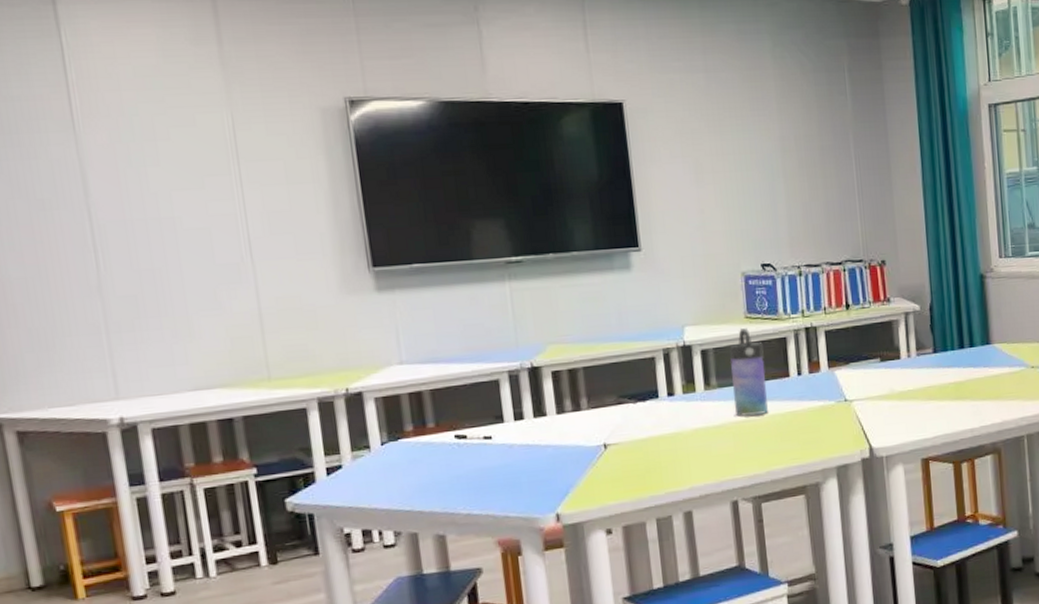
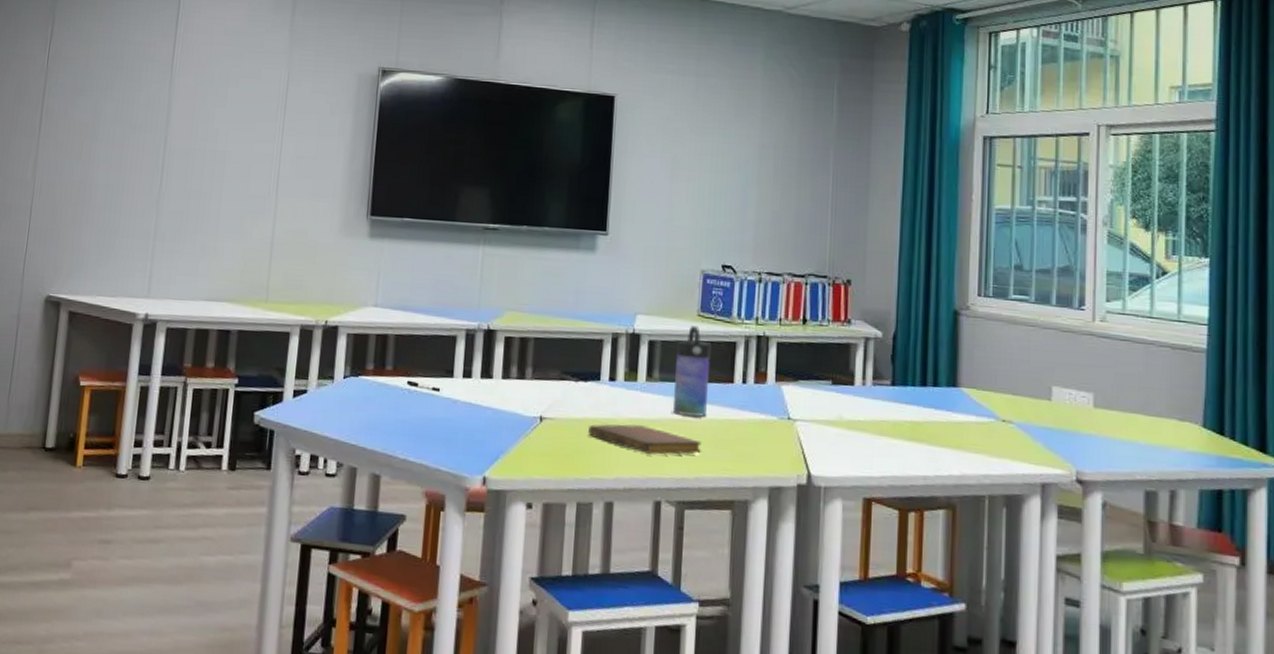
notebook: none [655,433,769,459] -> present [588,424,702,455]

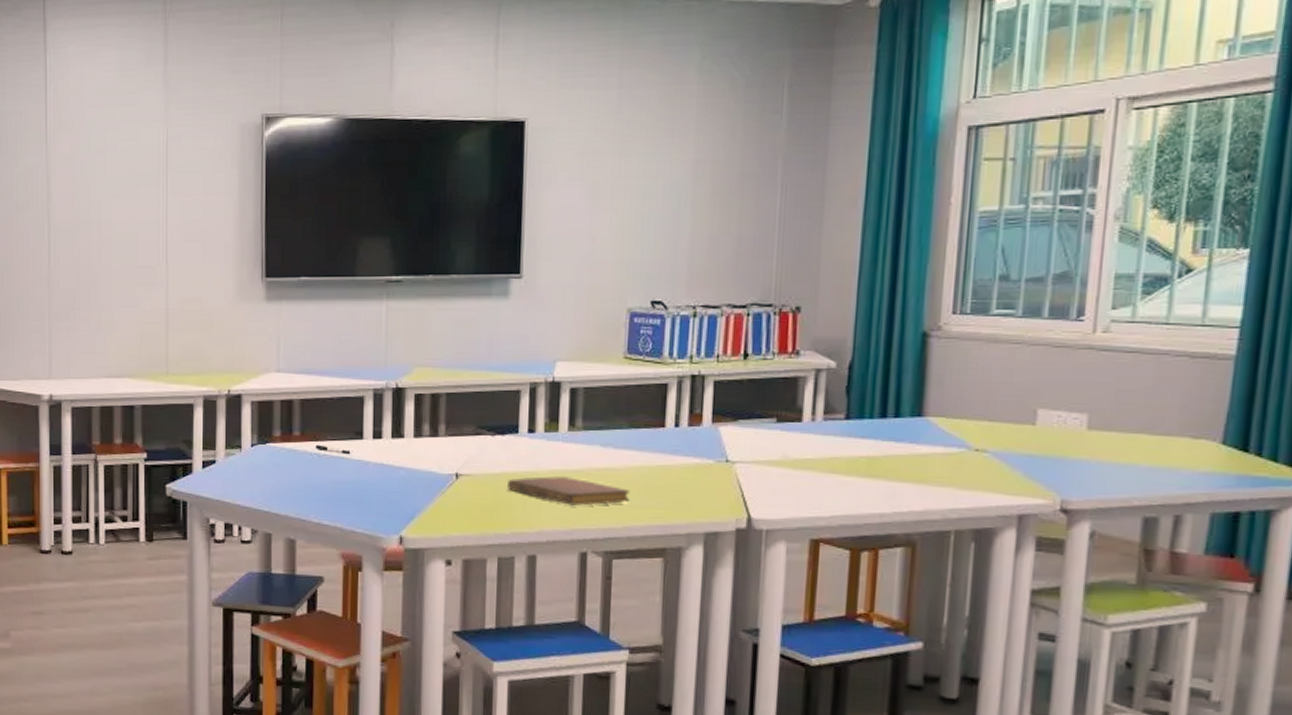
water bottle: present [672,326,711,417] -> none [597,369,640,465]

